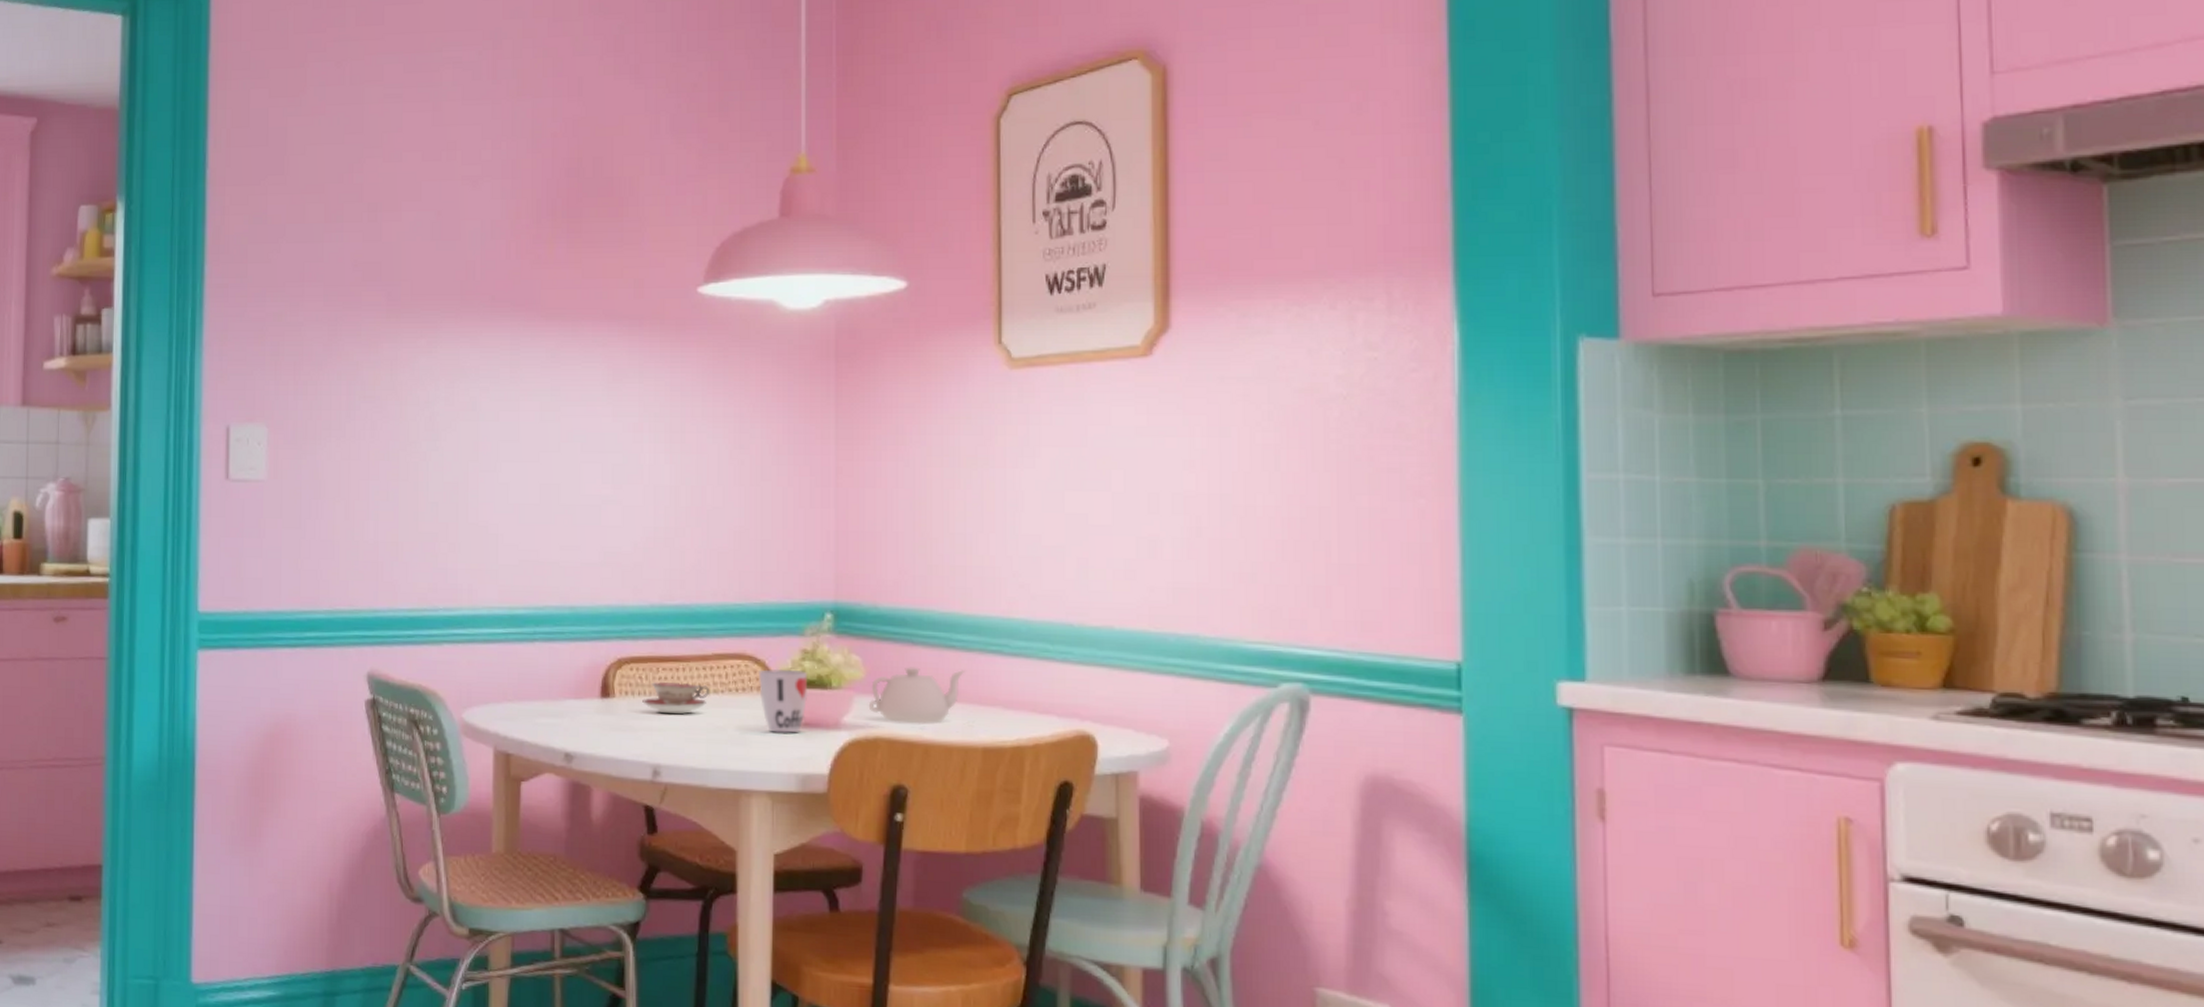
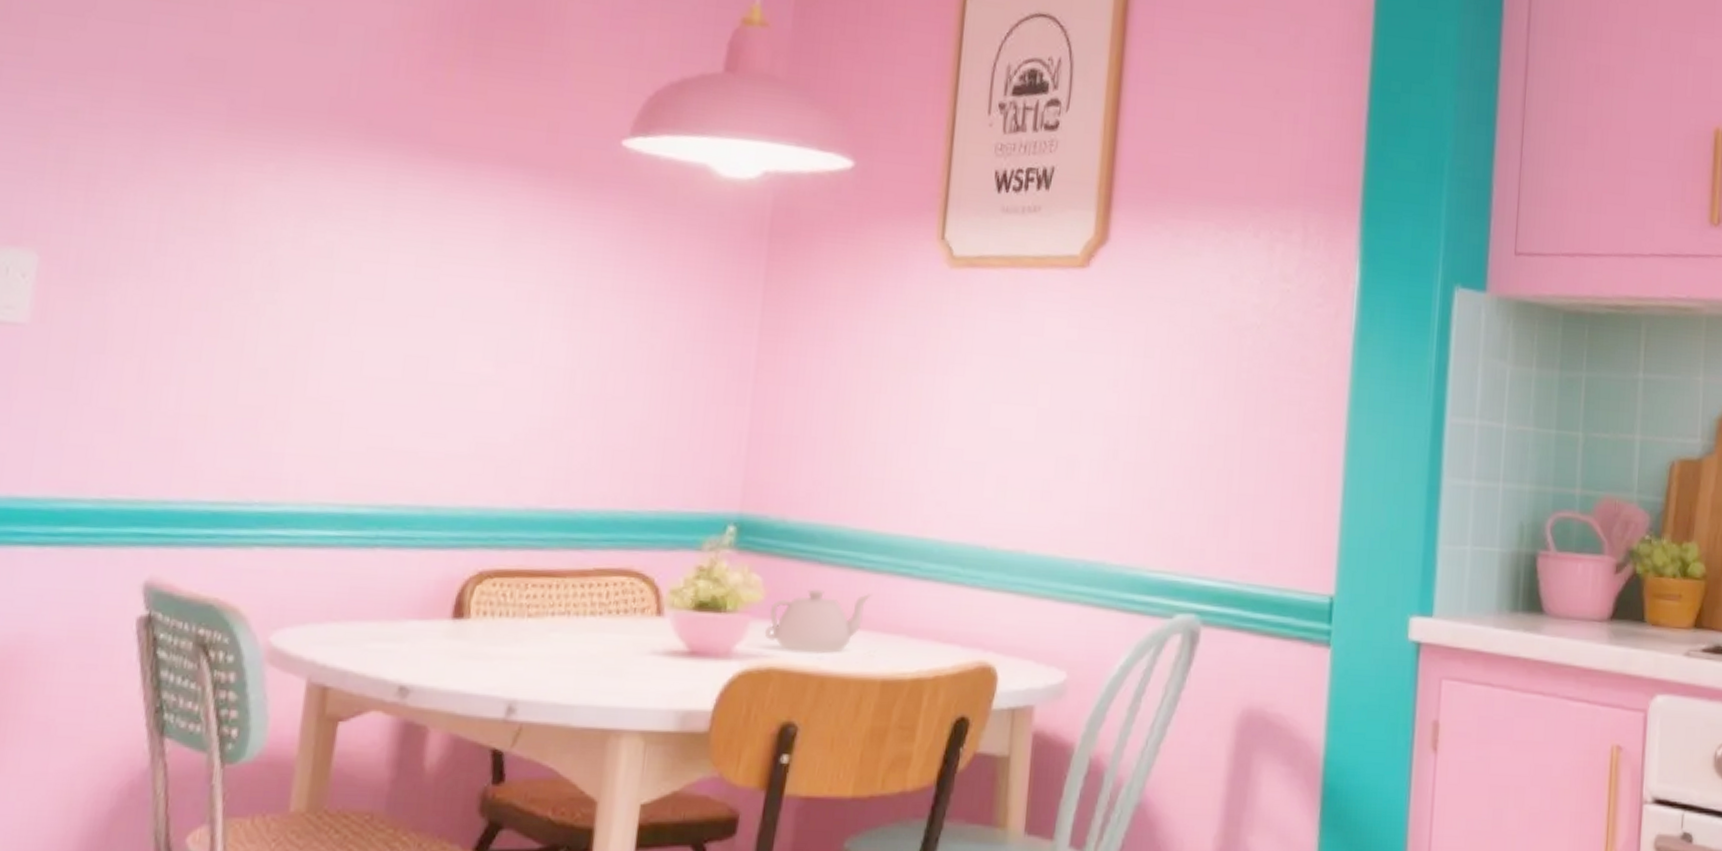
teacup: present [642,682,709,715] -> none [503,601,585,641]
cup: present [758,668,808,733] -> none [643,588,702,663]

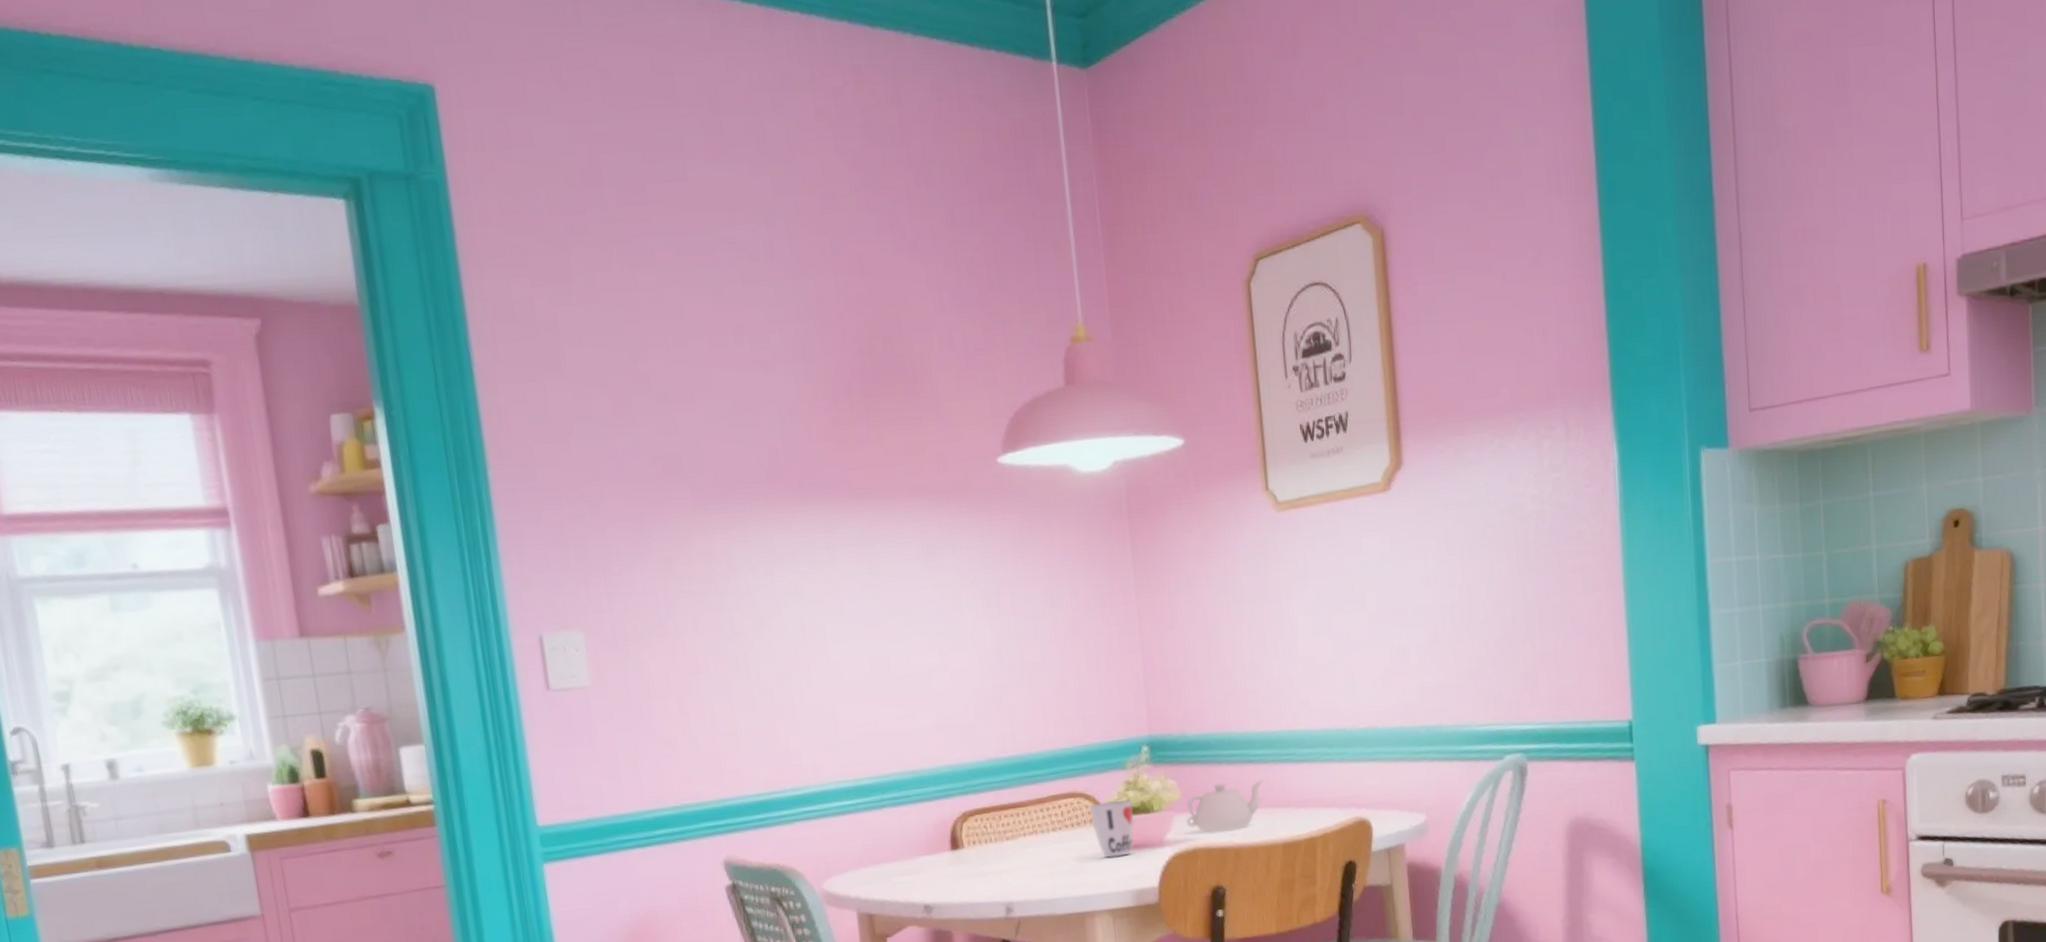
cup: none [643,588,702,663] -> present [1089,799,1135,858]

